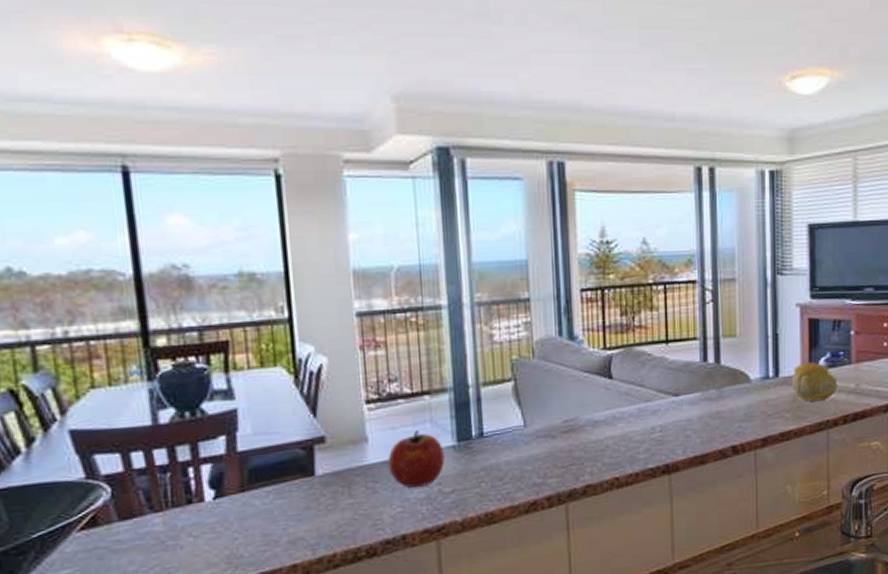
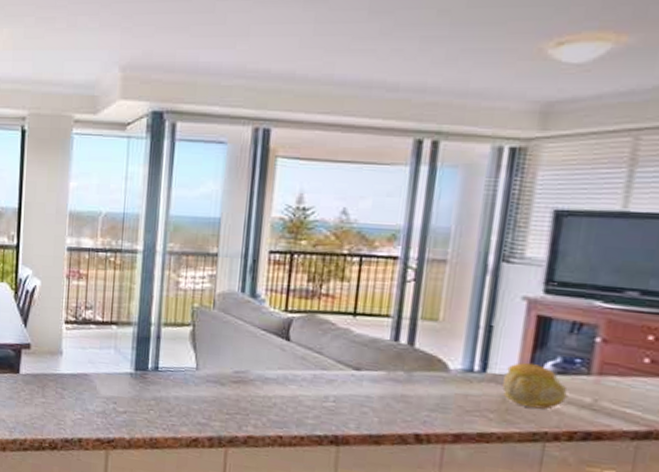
fruit: present [387,430,445,488] -> none [75,353,123,402]

